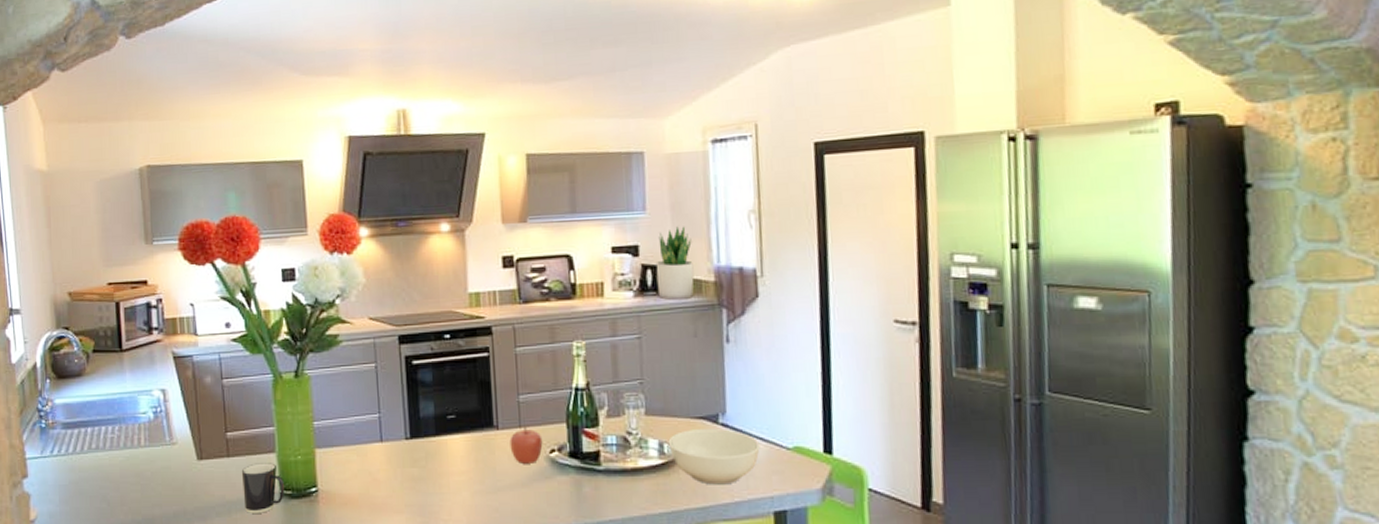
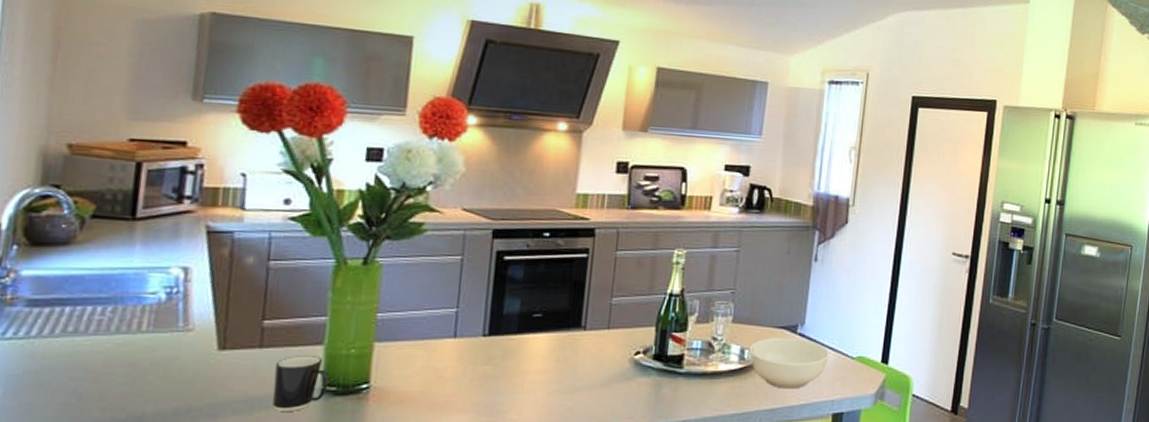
fruit: present [509,427,543,464] -> none [594,328,630,365]
planter: present [656,226,695,301] -> none [761,153,798,221]

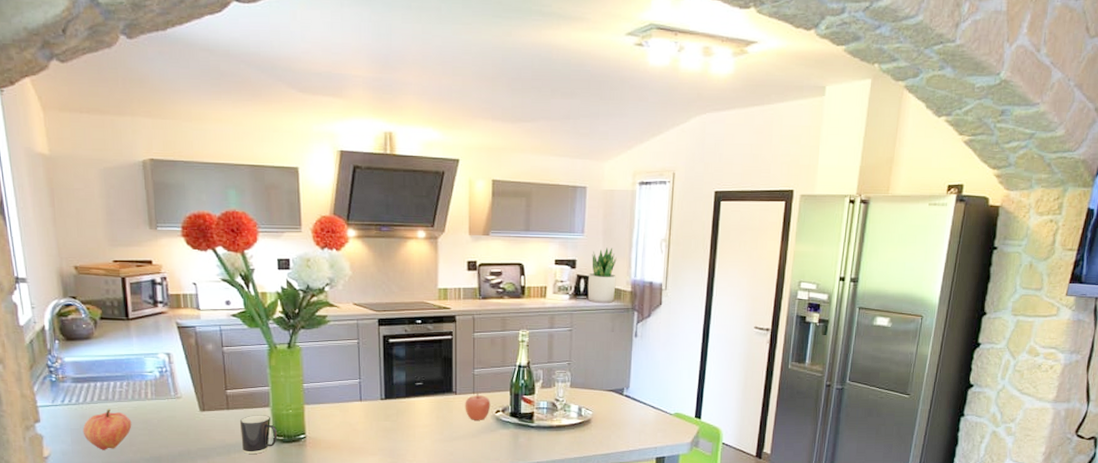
fruit: none [25,345,109,407] -> present [82,409,132,450]
fruit: none [594,328,630,365] -> present [465,393,491,420]
bowl: present [749,338,830,389] -> none [585,399,651,438]
planter: none [761,153,798,221] -> present [587,247,617,304]

